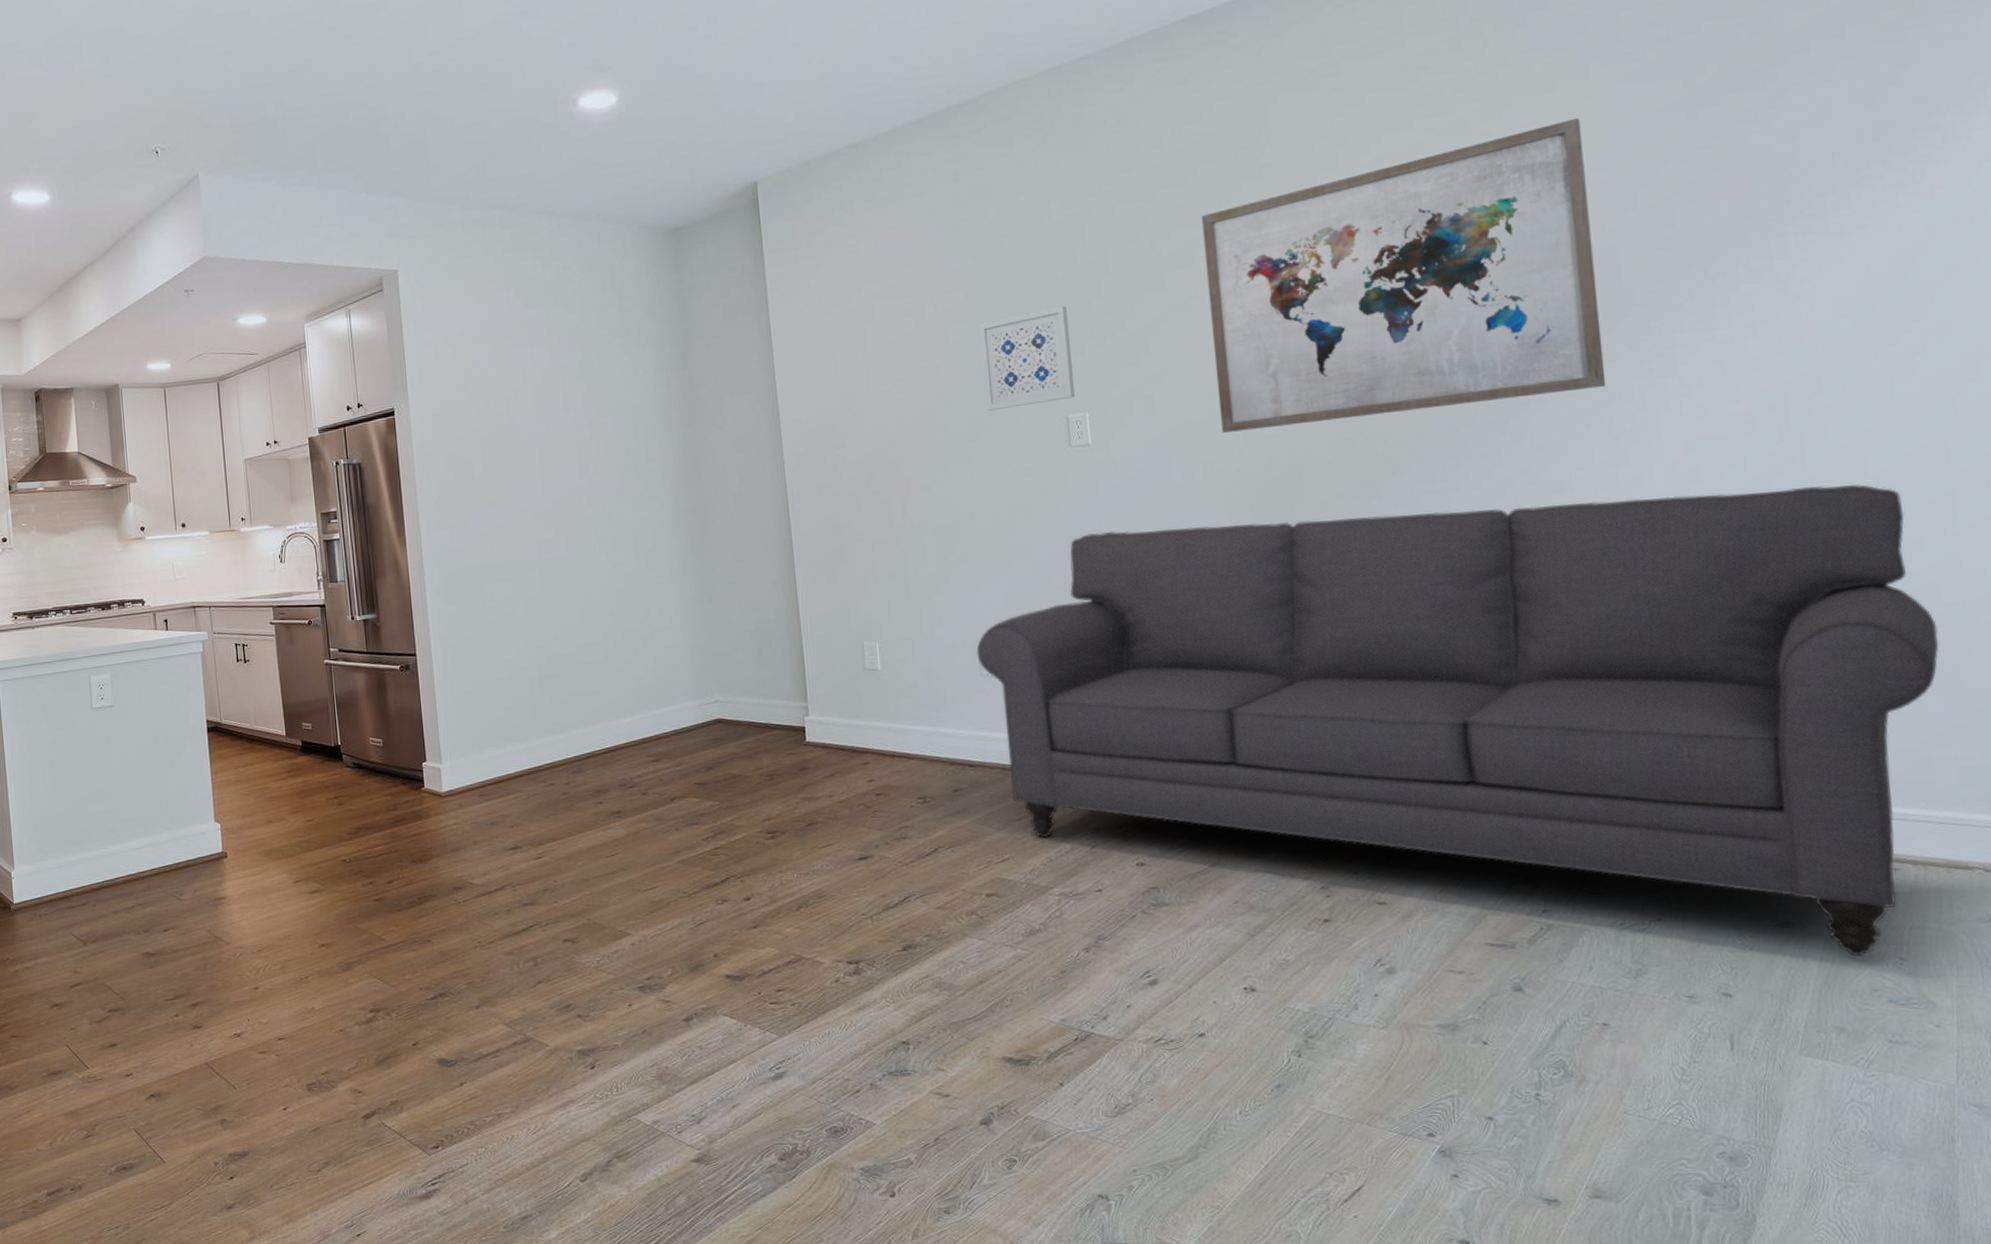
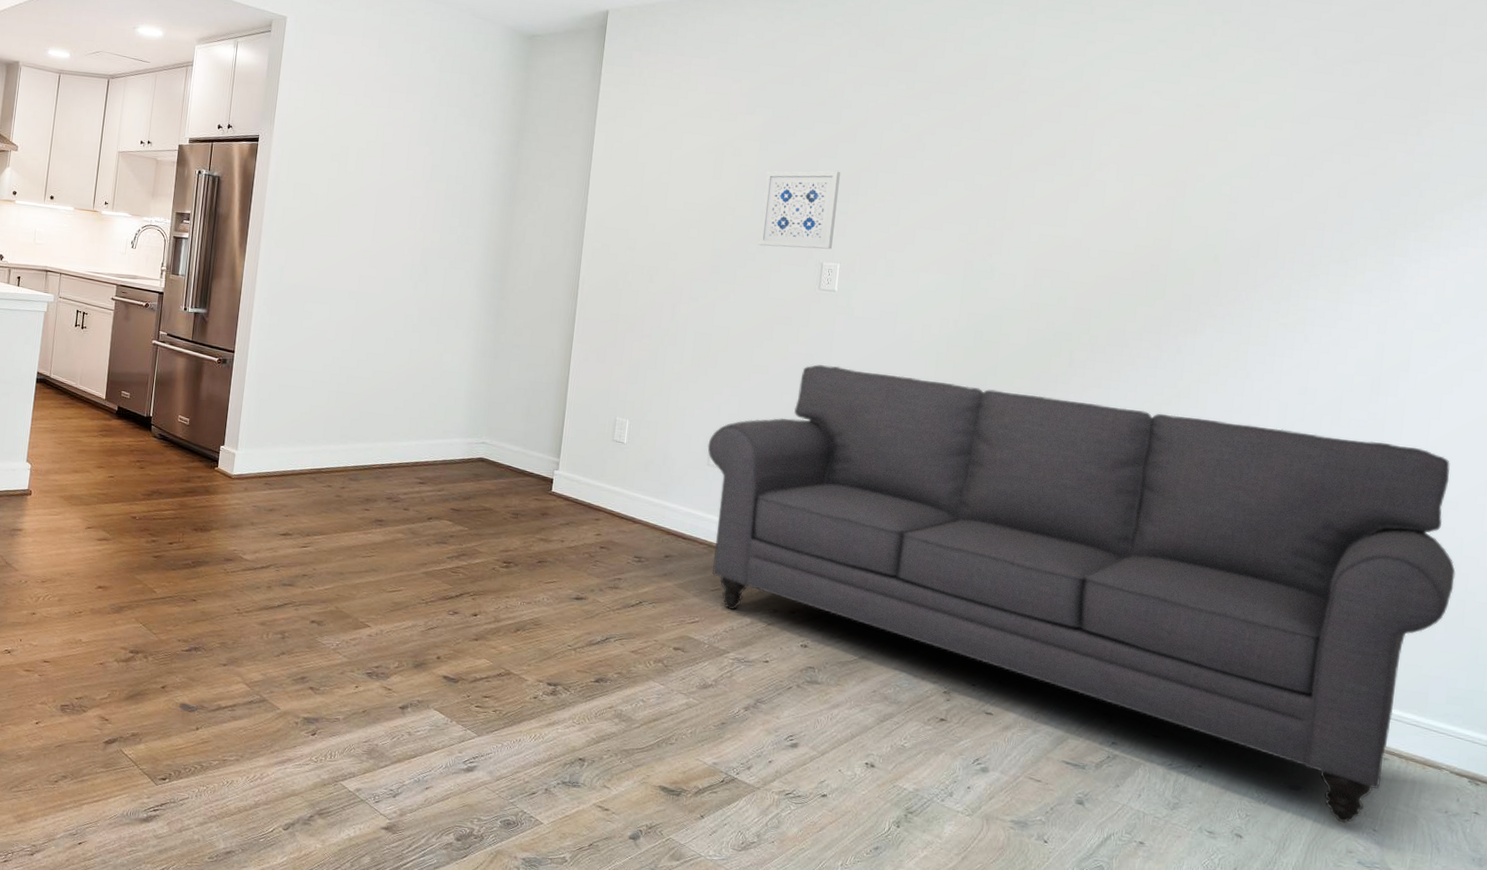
wall art: present [1201,117,1606,433] -> none [943,108,1273,330]

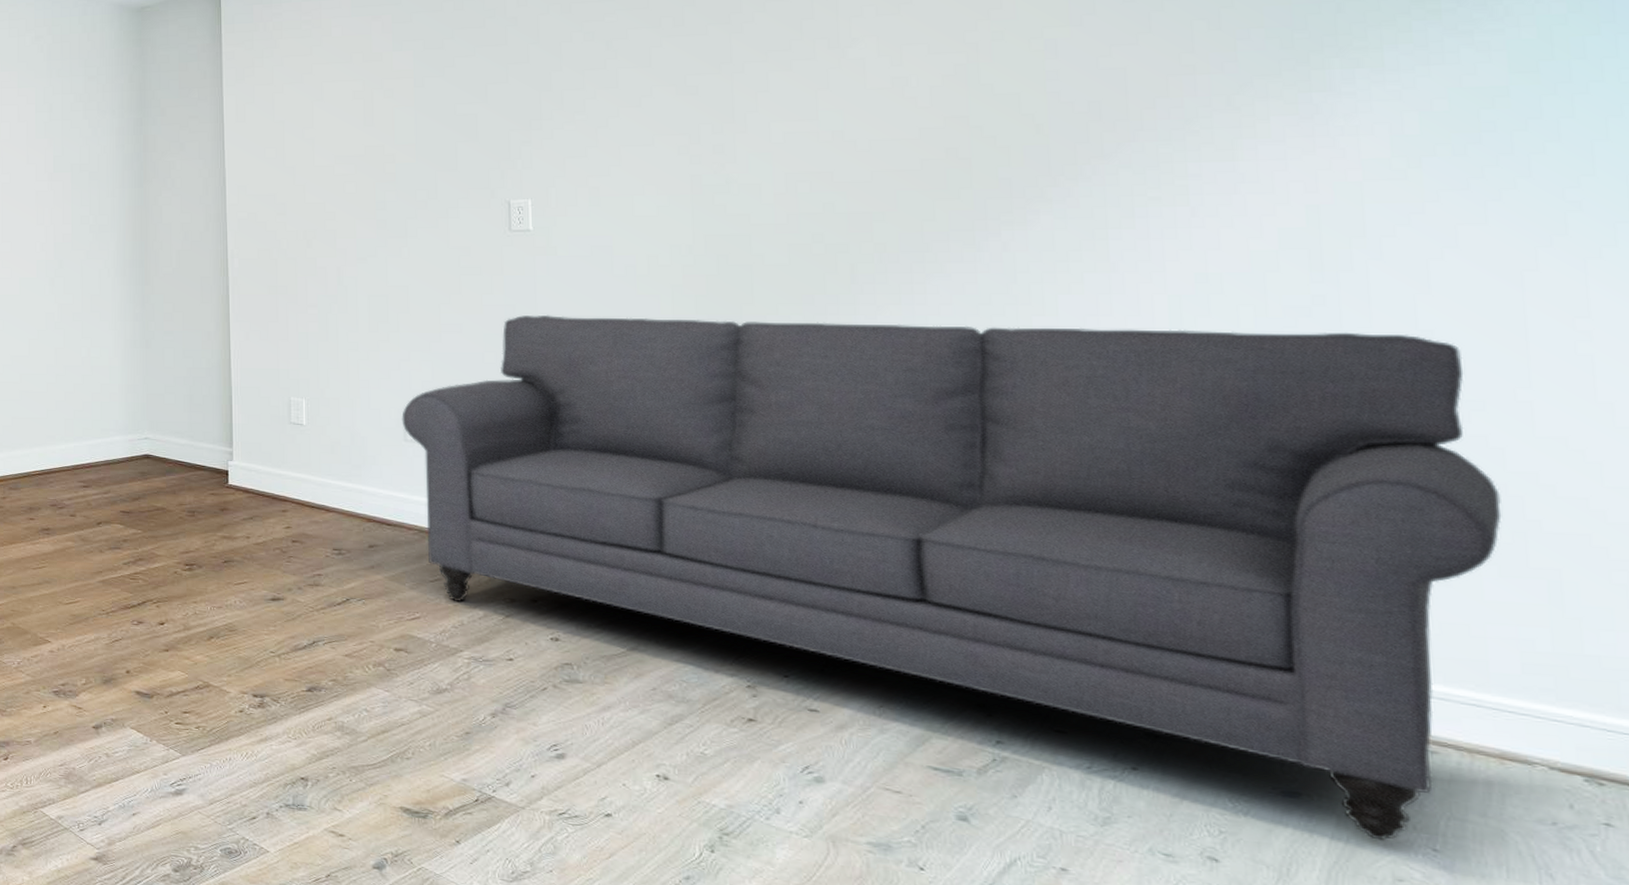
wall art: present [758,170,840,250] -> none [426,96,518,192]

